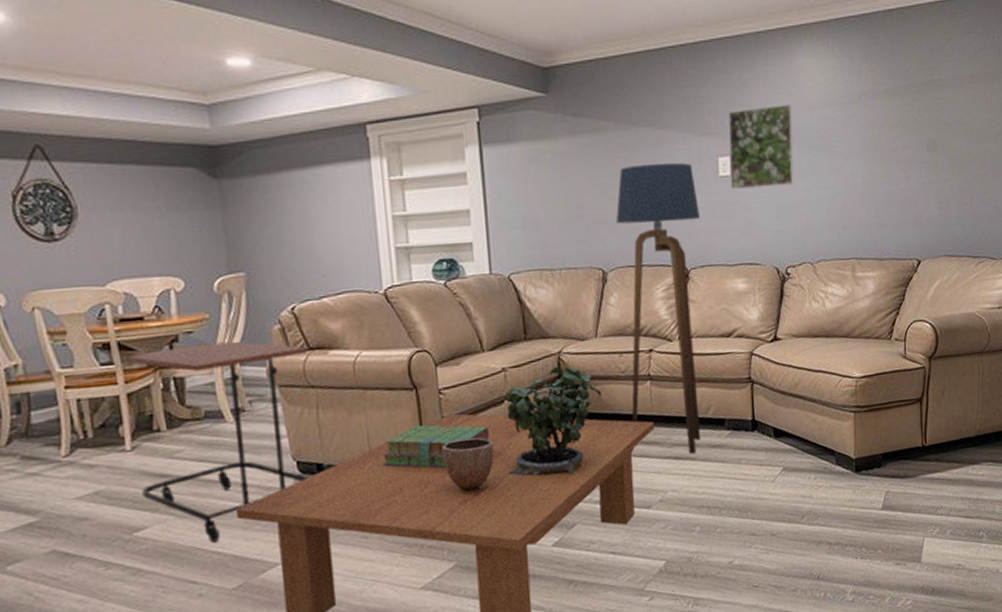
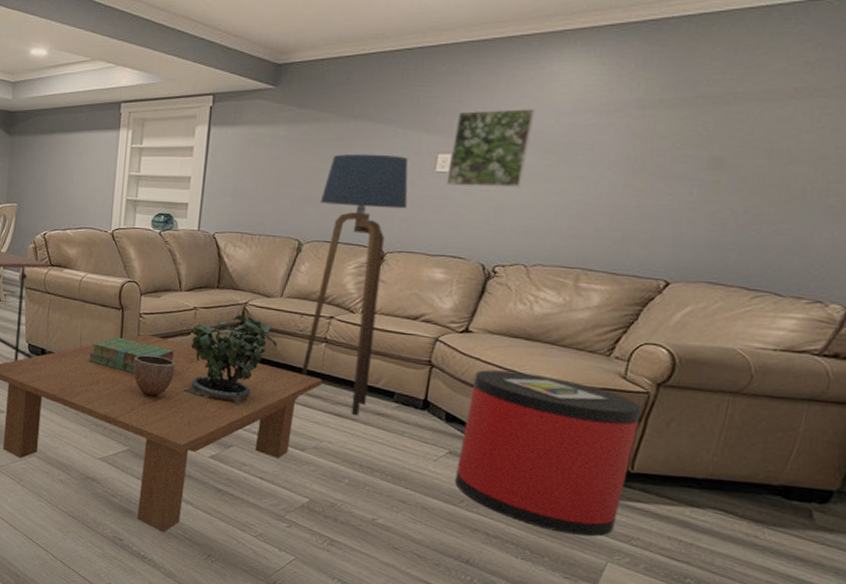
trash can: none [790,370,923,522] -> present [455,369,643,536]

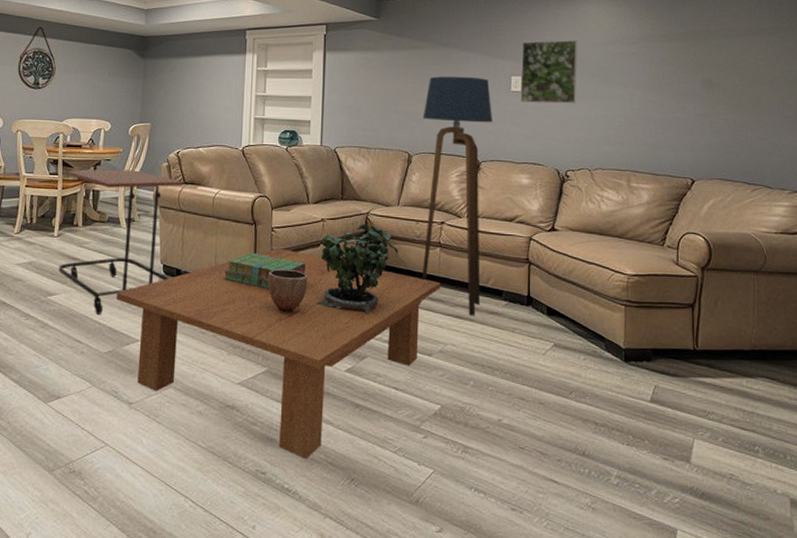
trash can: present [455,369,643,536] -> none [562,264,695,415]

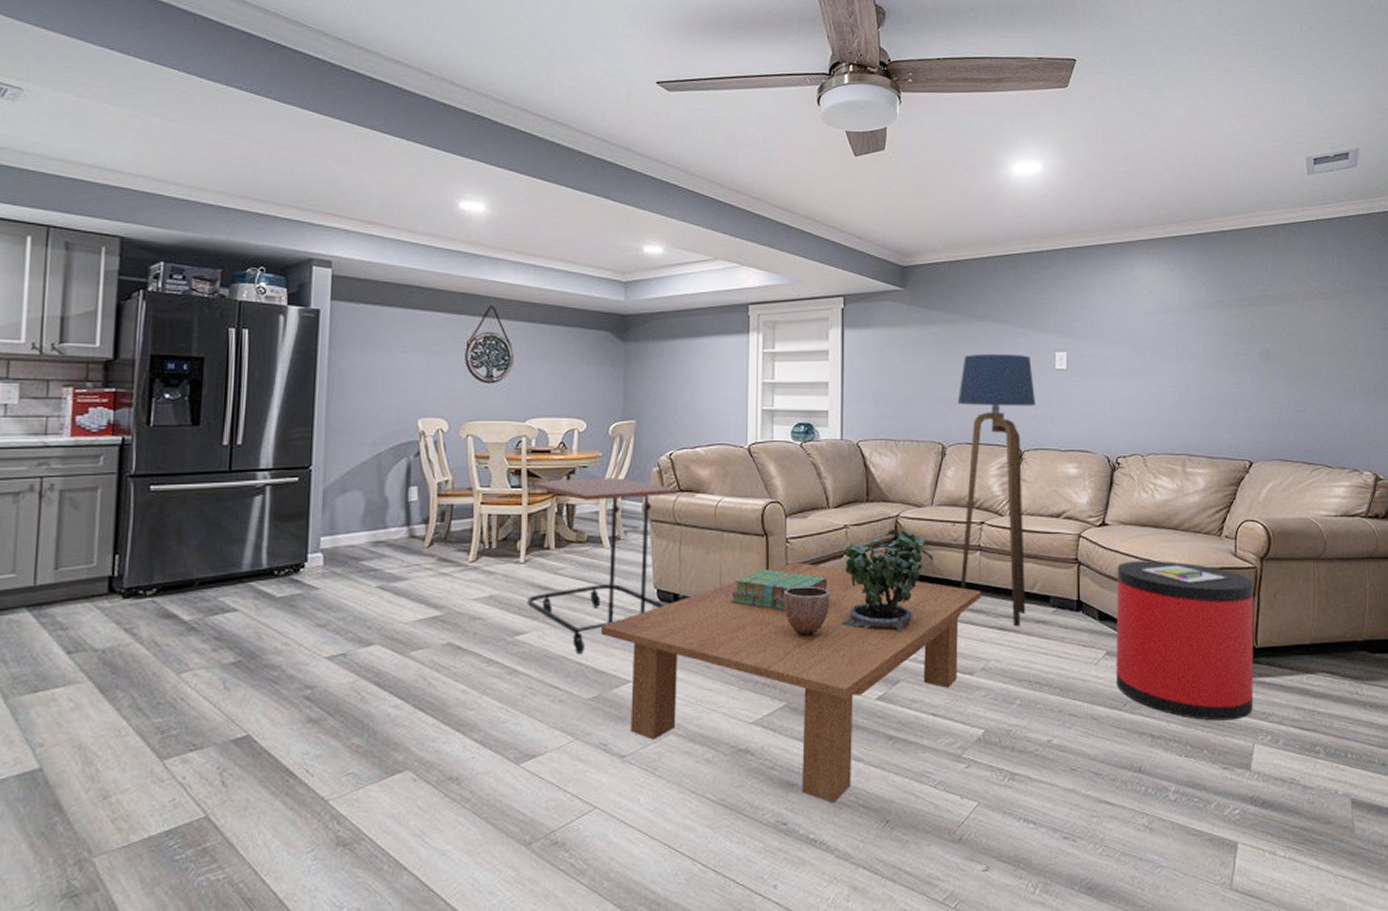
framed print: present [520,40,578,104] -> none [1065,309,1128,382]
trash can: none [562,264,695,415] -> present [1116,561,1254,721]

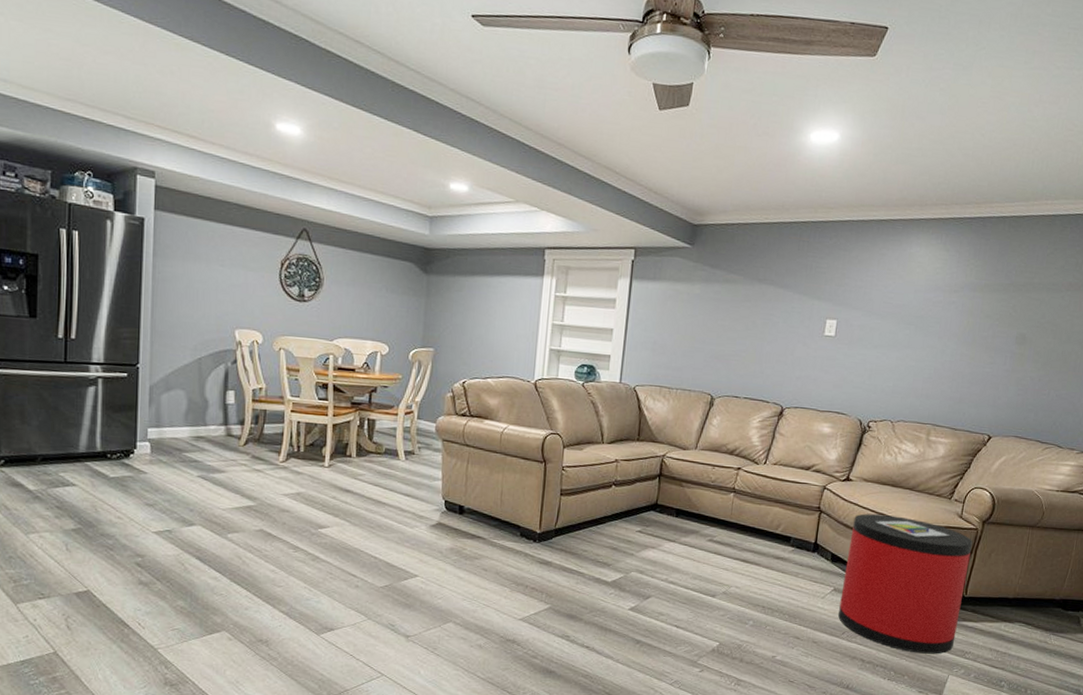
side table: present [527,478,678,654] -> none [330,396,469,549]
coffee table: present [600,562,981,803] -> none [393,487,731,689]
stack of books: present [732,568,830,611] -> none [510,491,597,529]
decorative bowl: present [783,585,830,636] -> none [555,508,597,552]
potted plant: present [840,527,933,633] -> none [604,464,691,556]
floor lamp: present [957,353,1035,627] -> none [712,315,803,561]

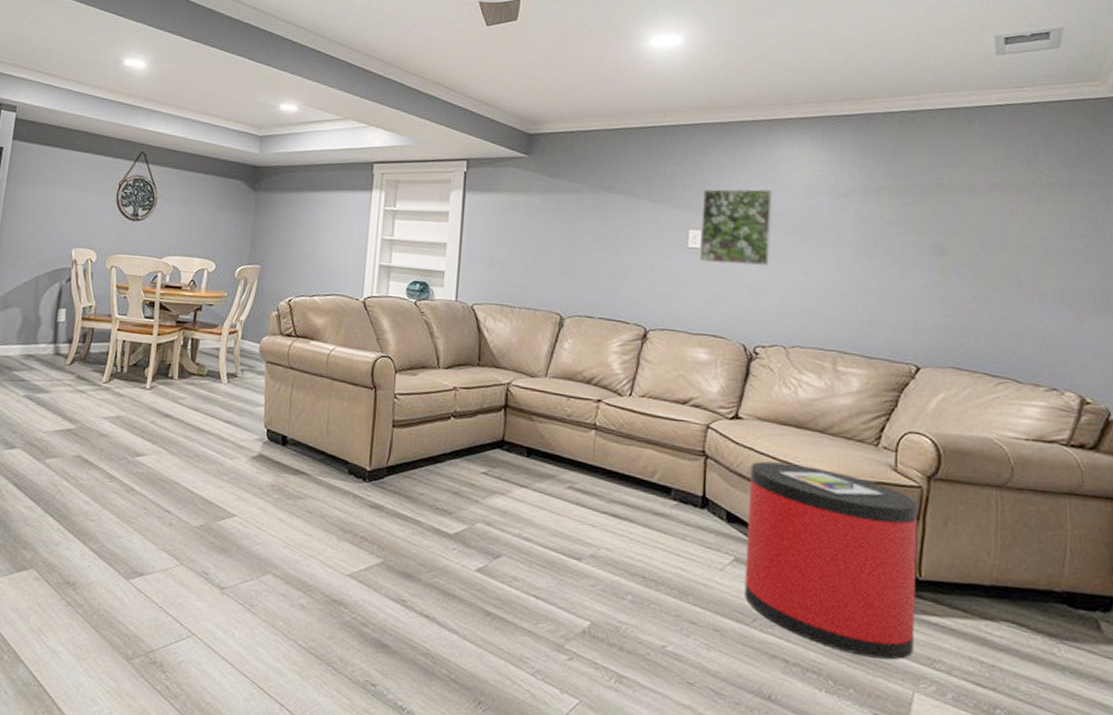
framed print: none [832,282,900,353] -> present [699,189,773,267]

